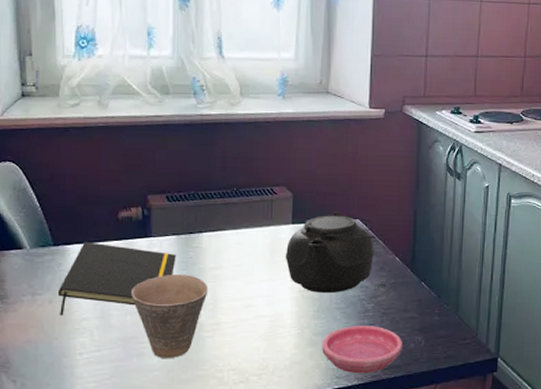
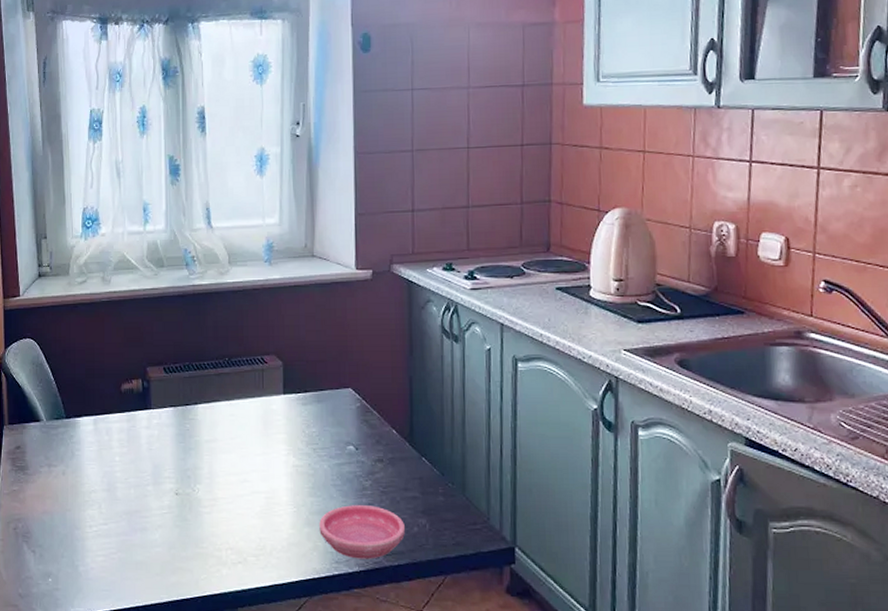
notepad: present [57,242,176,315] -> none [70,414,174,487]
cup: present [130,275,208,359] -> none [133,447,205,535]
teapot: present [285,211,380,292] -> none [277,380,373,468]

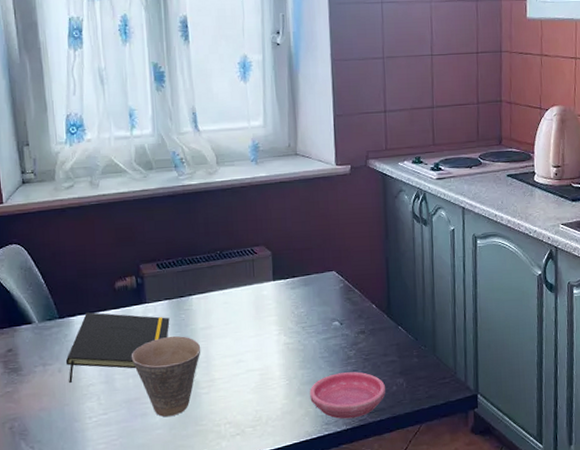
notepad: none [70,414,174,487] -> present [65,312,170,383]
cup: none [133,447,205,535] -> present [131,336,201,417]

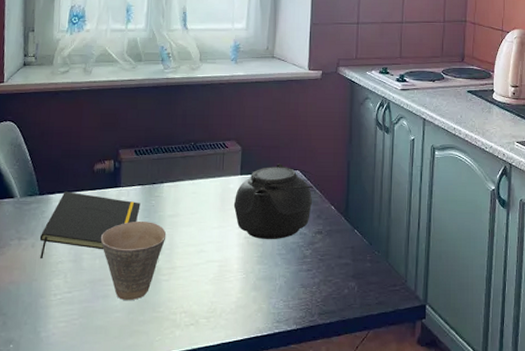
teapot: none [269,265,355,344] -> present [233,163,317,239]
saucer: present [310,371,385,419] -> none [264,271,337,318]

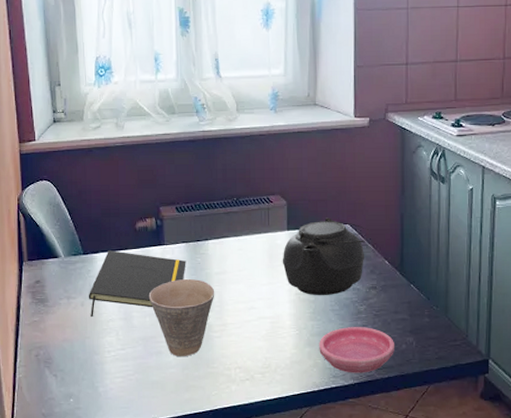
saucer: none [264,271,337,318] -> present [319,327,394,373]

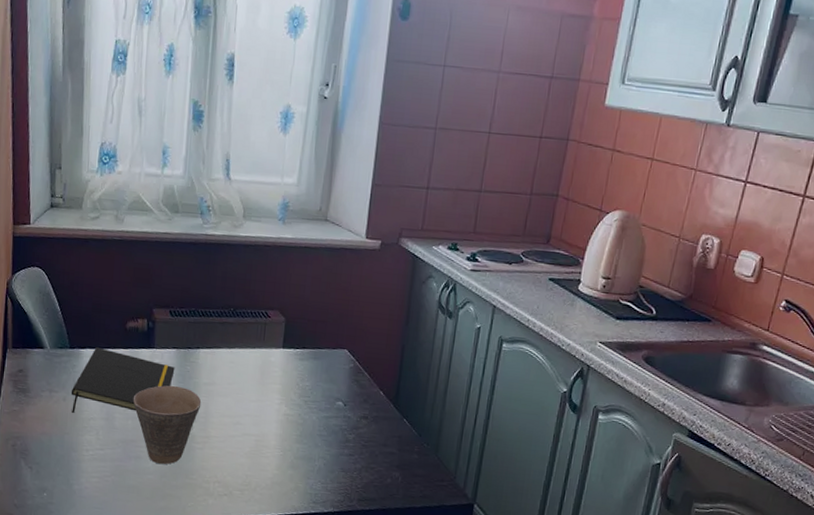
teapot: present [282,217,368,295] -> none [273,340,367,420]
saucer: present [319,327,394,373] -> none [302,454,380,503]

